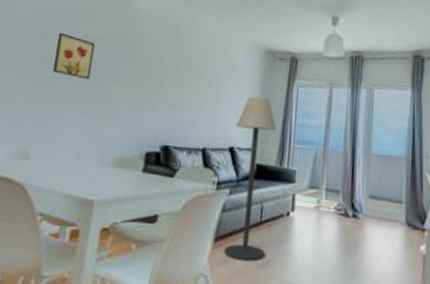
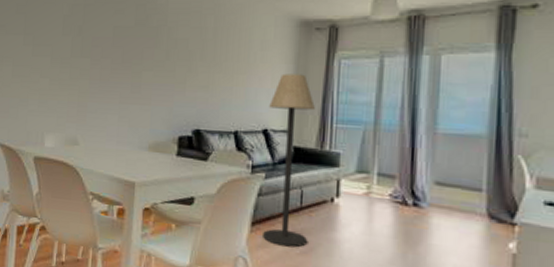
wall art: present [53,32,96,80] -> none [90,26,125,69]

